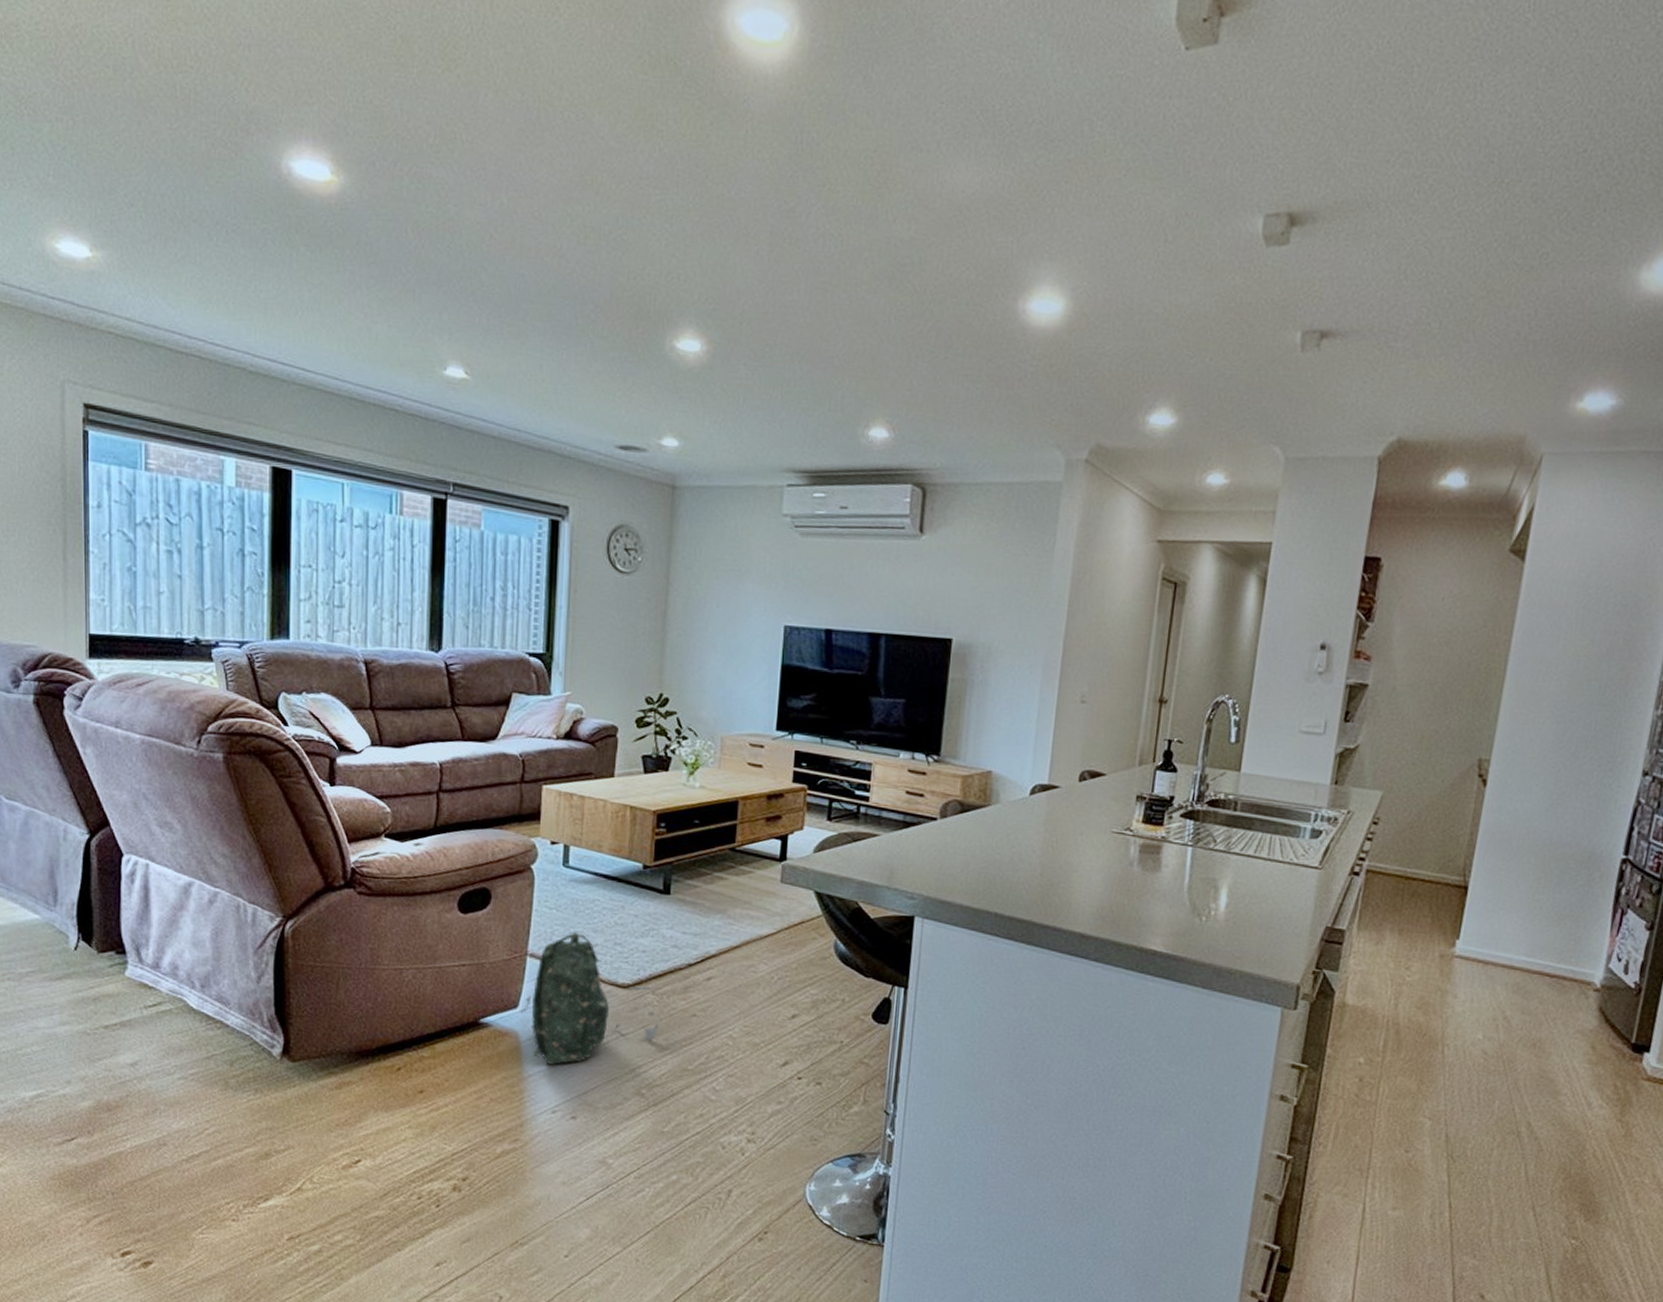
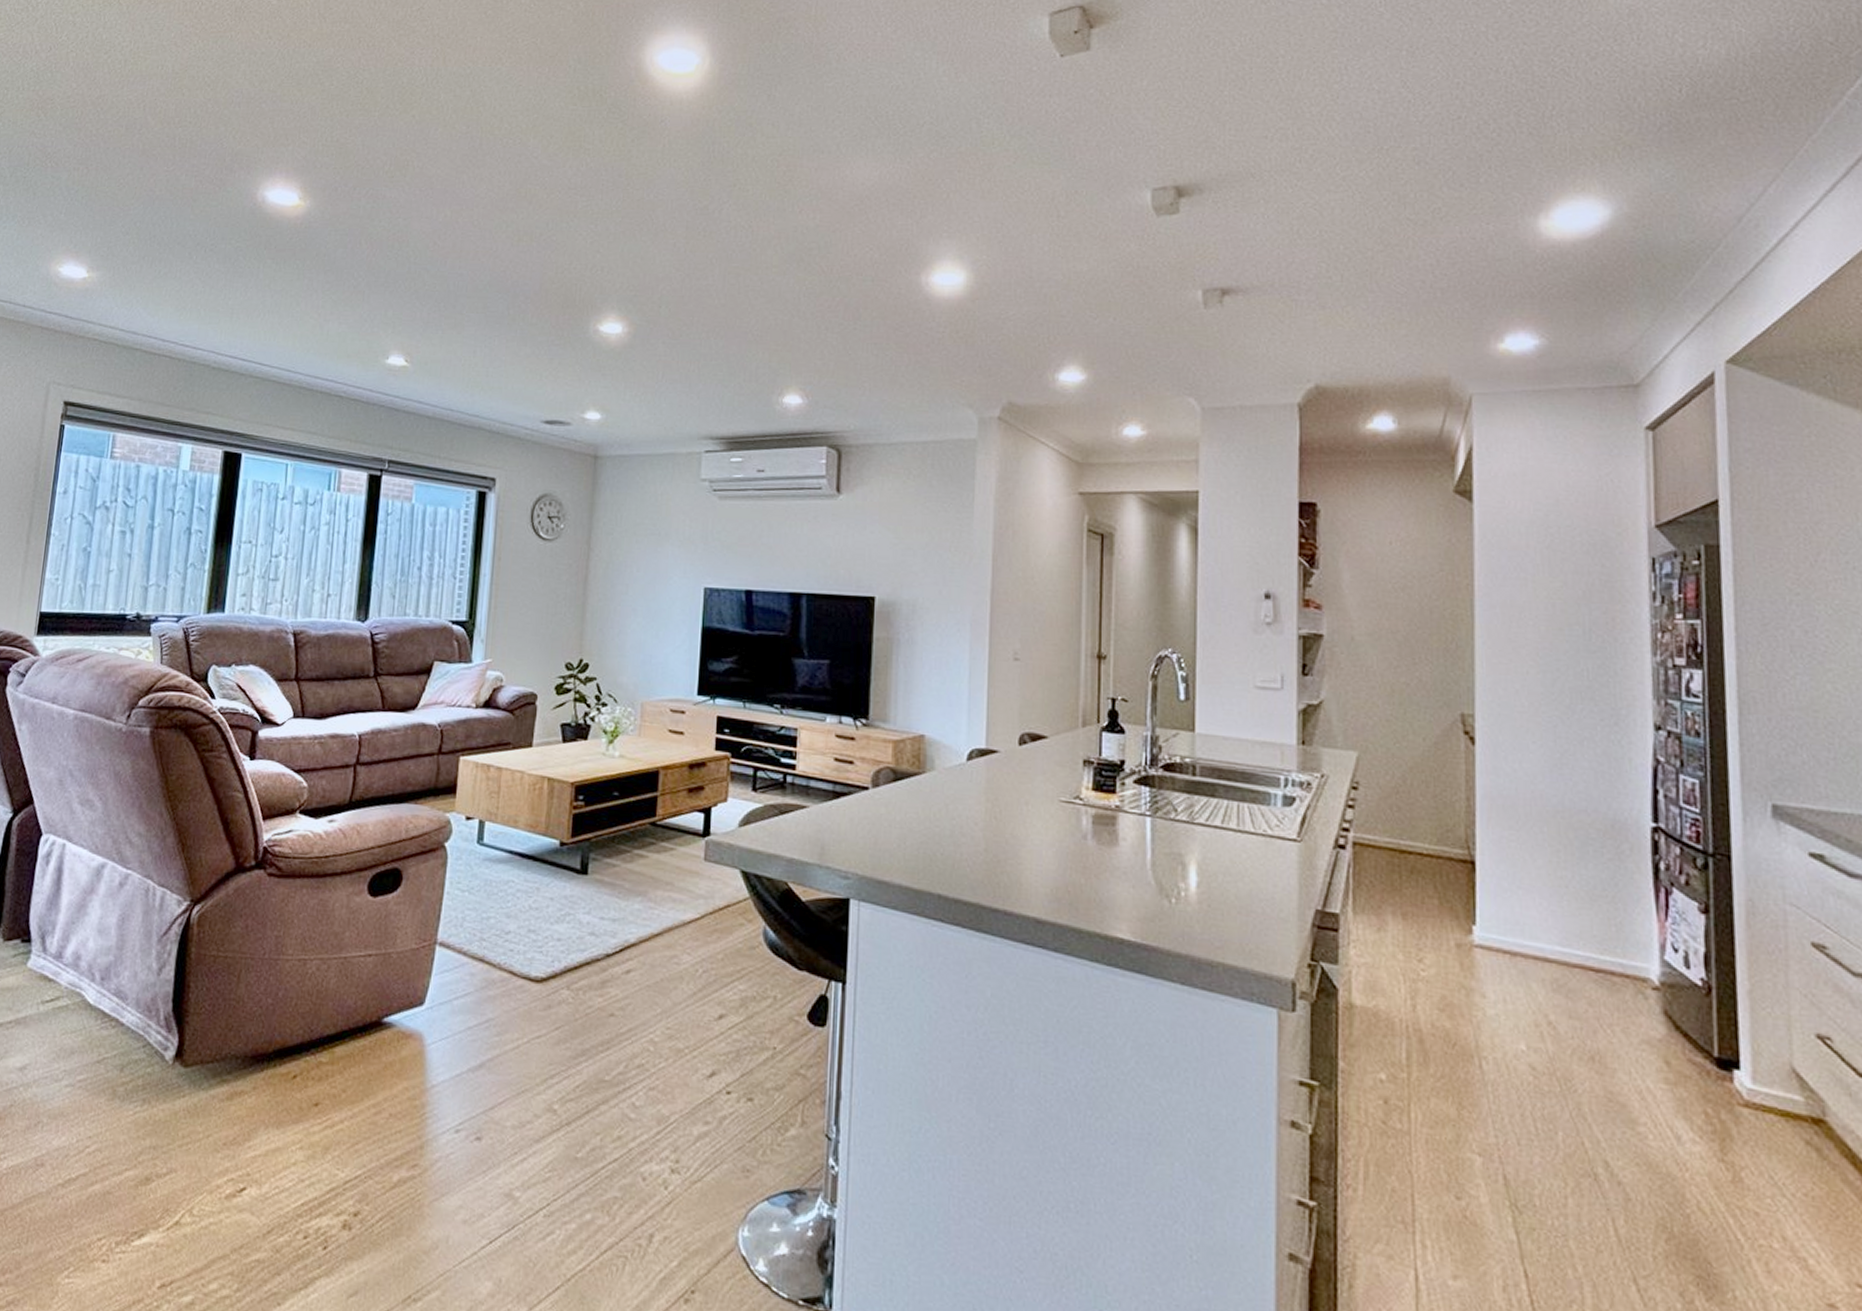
backpack: present [520,932,659,1065] -> none [426,917,574,1074]

